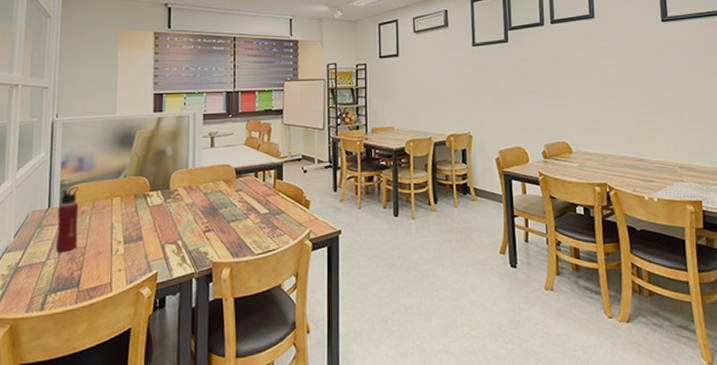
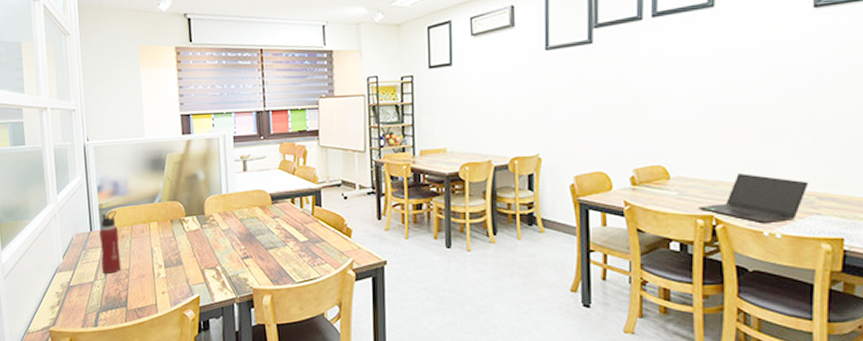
laptop: none [595,148,673,190] -> present [698,173,809,224]

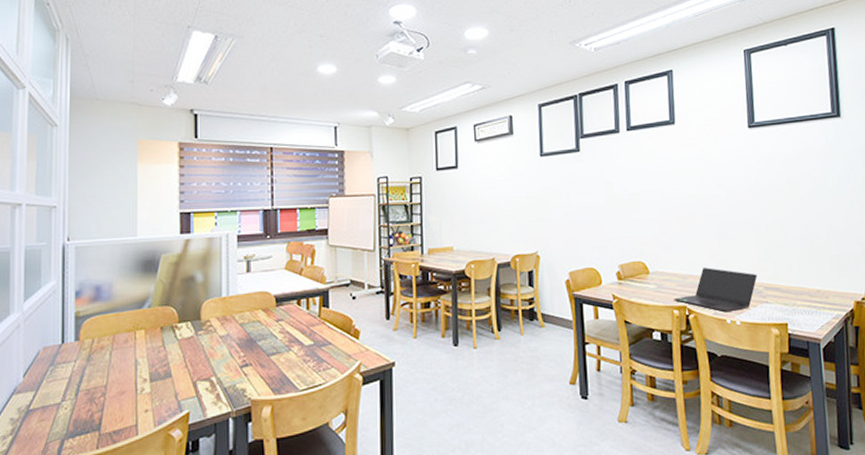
water bottle: present [99,211,122,273] -> none [73,319,98,392]

